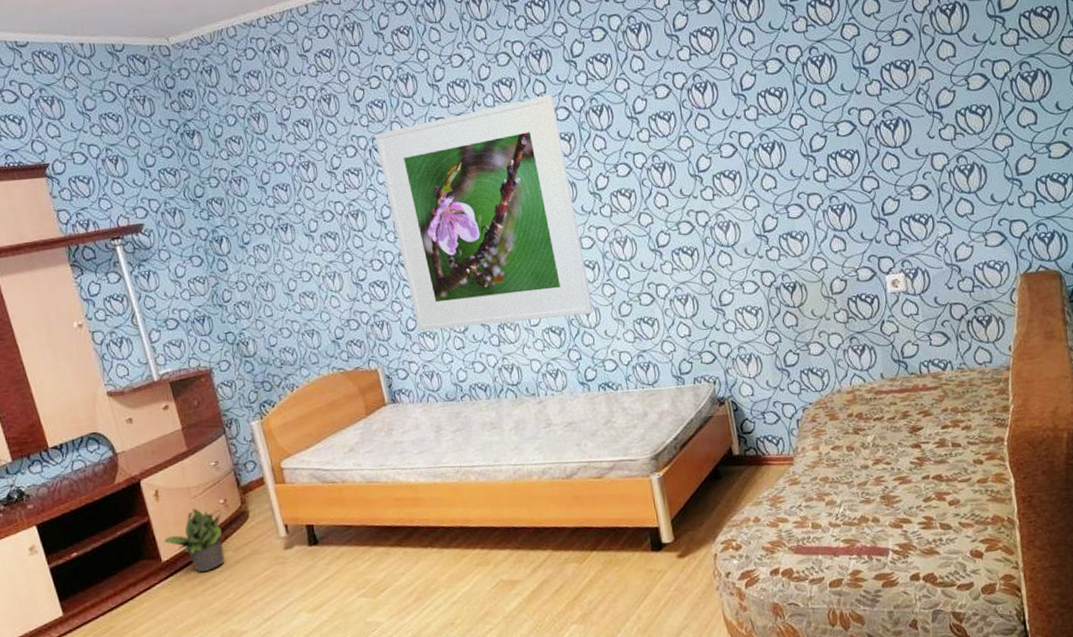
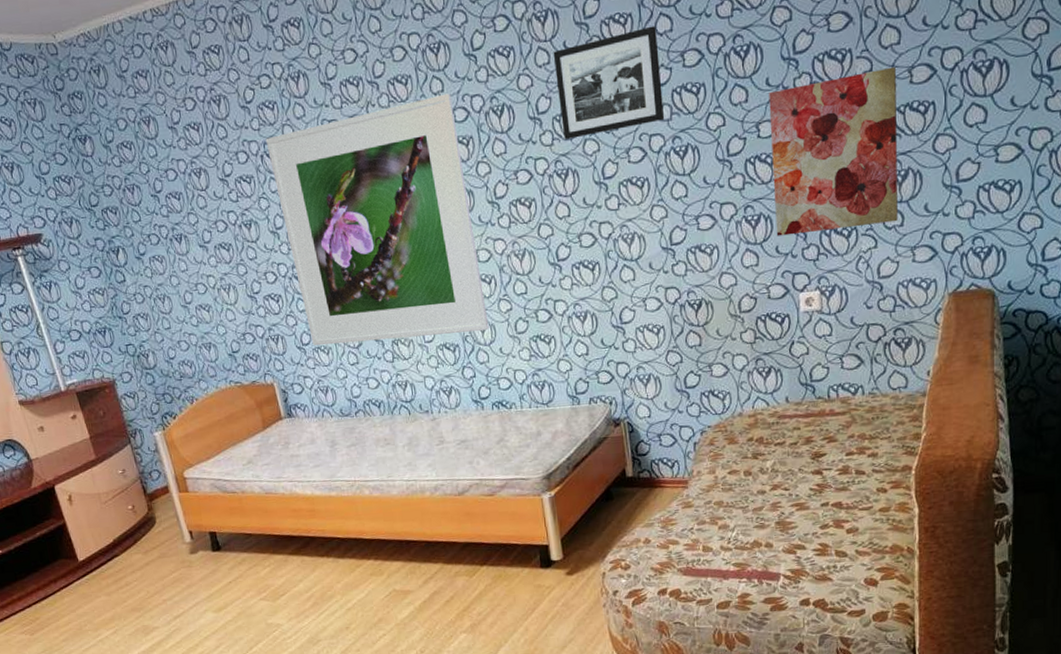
potted plant: present [163,508,225,573] -> none [79,513,136,573]
picture frame: none [647,38,752,136] -> present [553,26,665,139]
wall art: none [844,75,969,224] -> present [769,66,898,236]

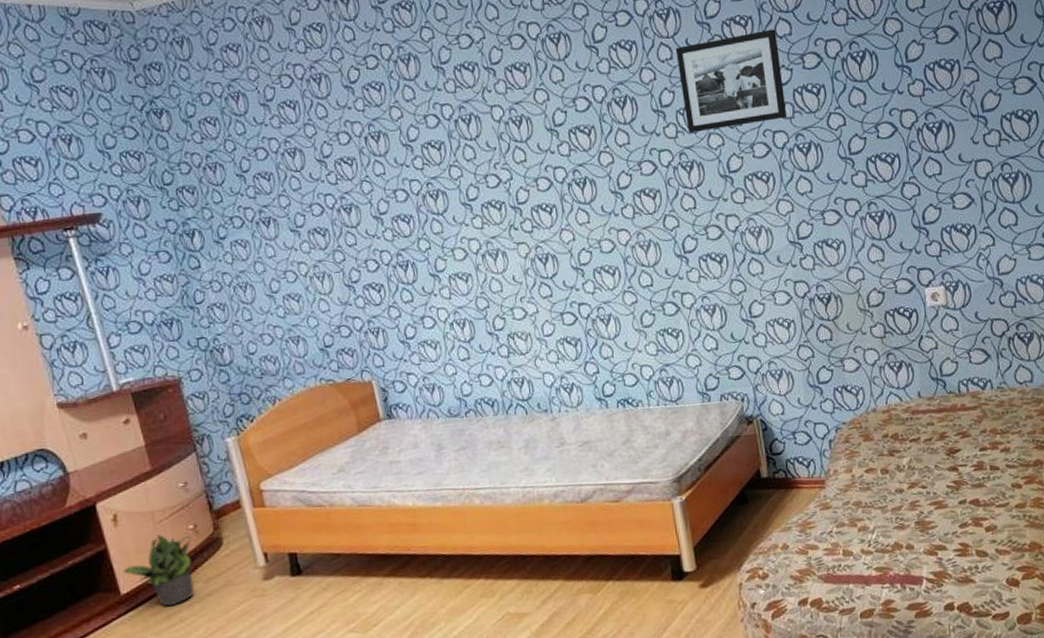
potted plant: none [79,513,136,573] -> present [123,534,194,607]
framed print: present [265,93,489,346] -> none [370,83,613,340]
wall art: present [769,66,898,236] -> none [885,78,1012,233]

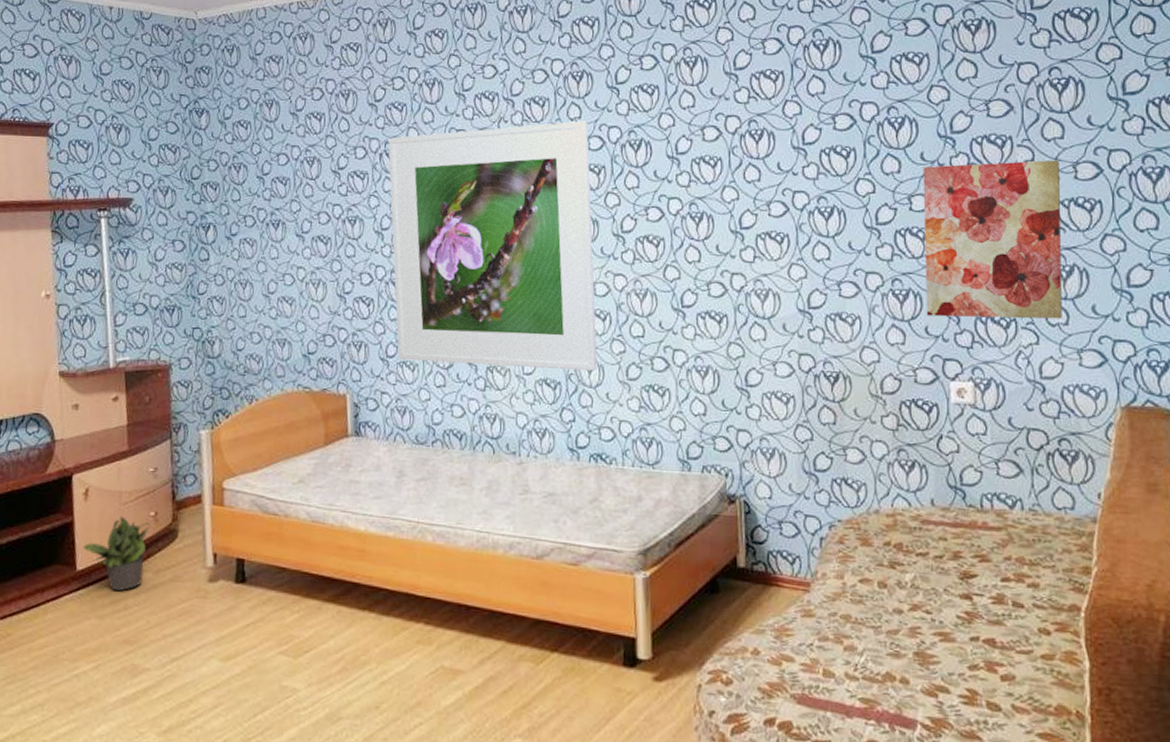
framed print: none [370,83,613,340] -> present [387,120,598,372]
picture frame: present [675,29,788,133] -> none [698,86,811,183]
wall art: none [885,78,1012,233] -> present [923,160,1062,319]

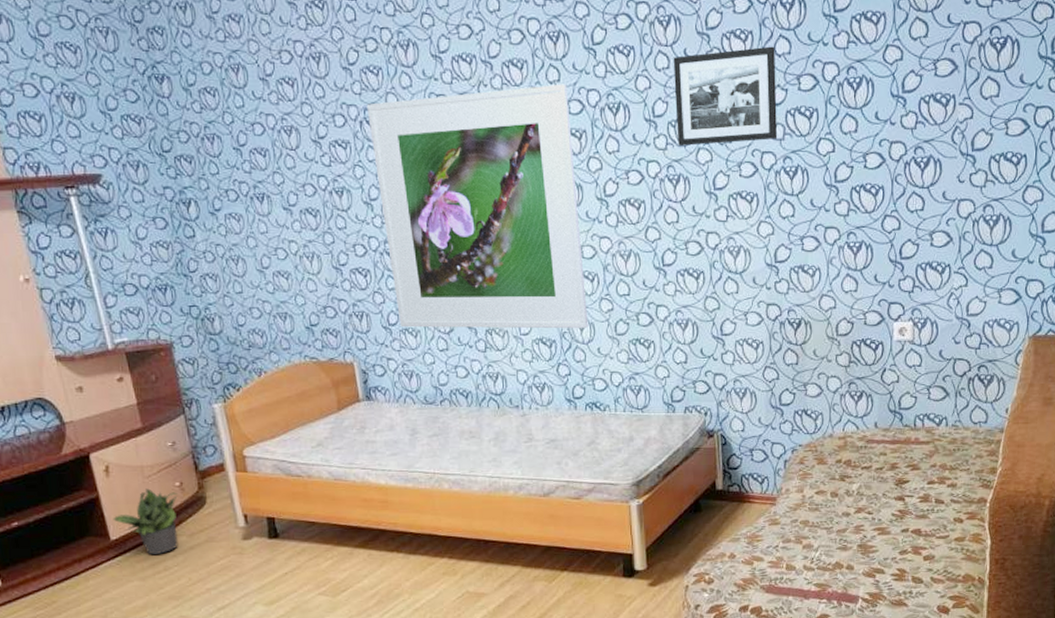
picture frame: none [698,86,811,183] -> present [673,46,778,146]
wall art: present [923,160,1062,319] -> none [876,117,994,265]

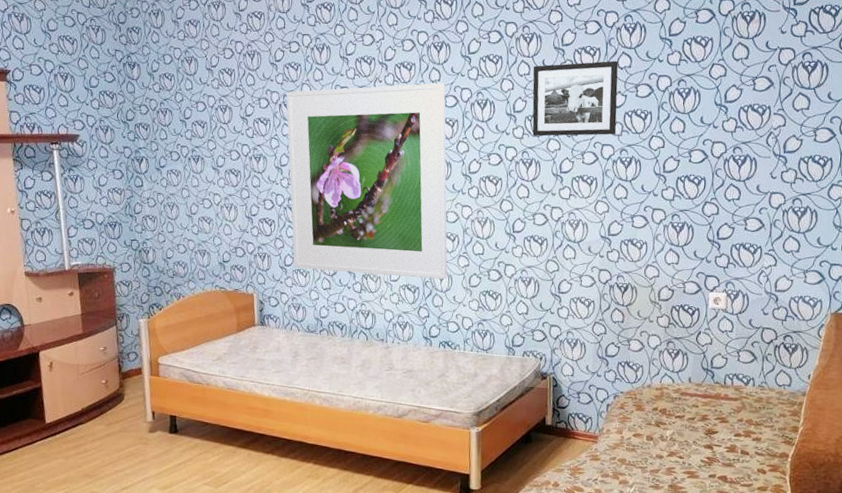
potted plant: present [113,488,178,555] -> none [50,383,103,439]

